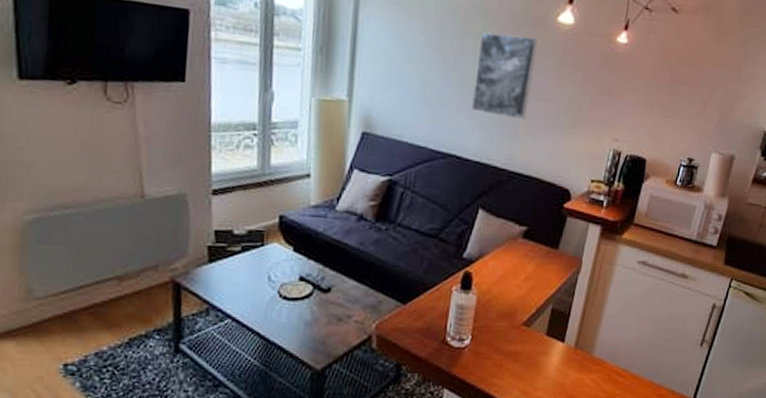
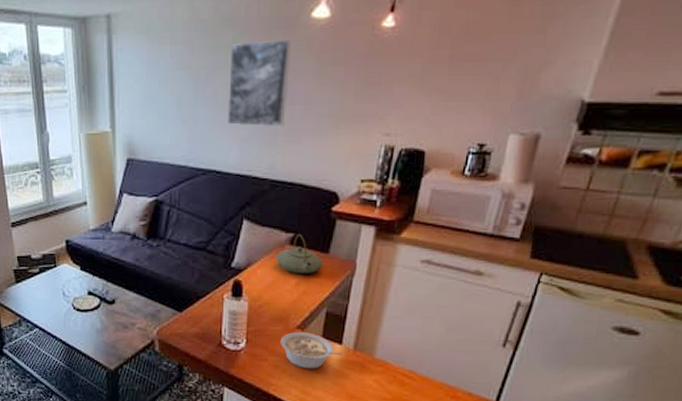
legume: none [505,329,566,368] -> present [280,332,344,369]
teapot: none [507,227,553,269] -> present [275,234,324,274]

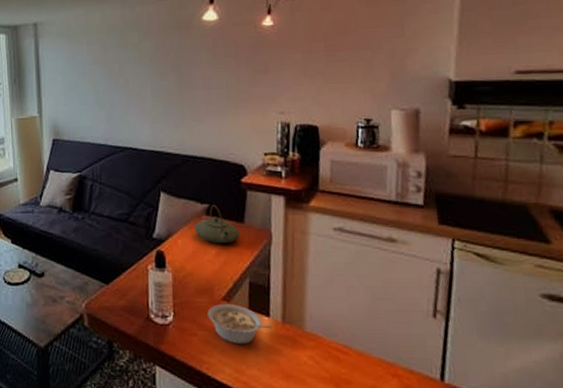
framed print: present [227,39,291,128] -> none [137,37,190,110]

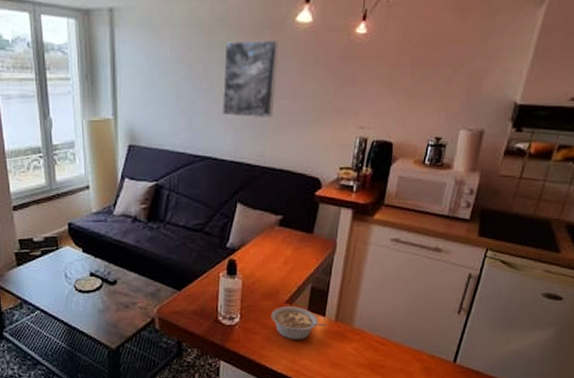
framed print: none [137,37,190,110] -> present [222,39,278,119]
teapot: present [194,204,240,244] -> none [266,216,309,253]

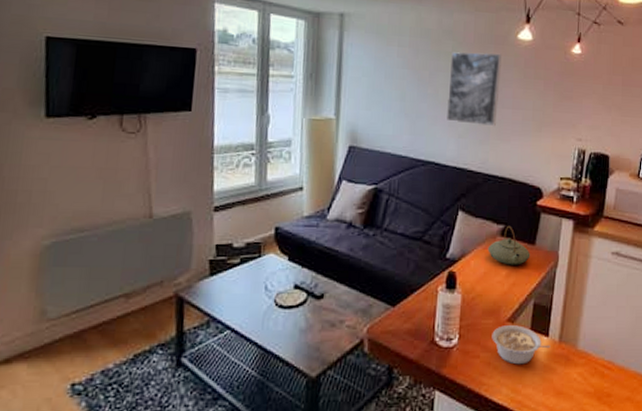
teapot: none [266,216,309,253] -> present [487,225,531,265]

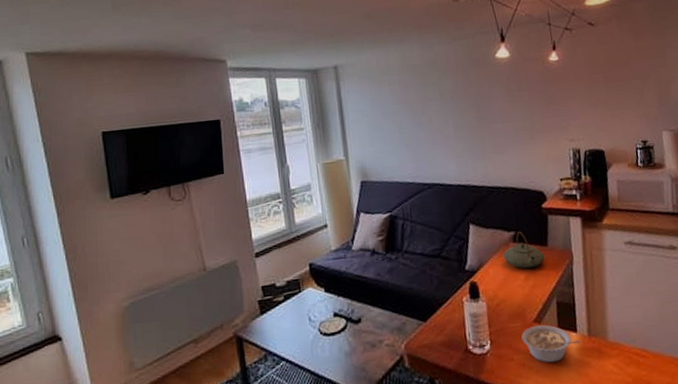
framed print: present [446,52,501,127] -> none [438,74,490,144]

